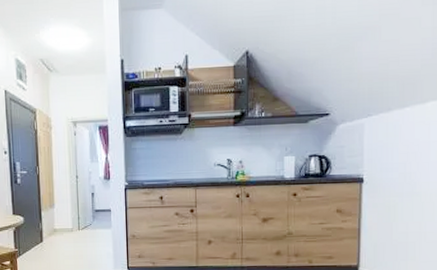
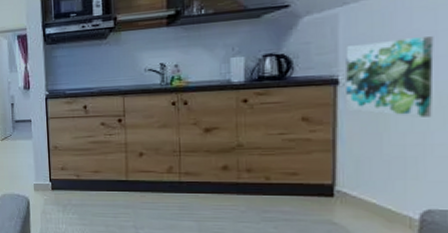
wall art: none [368,146,428,211] -> present [345,36,434,118]

